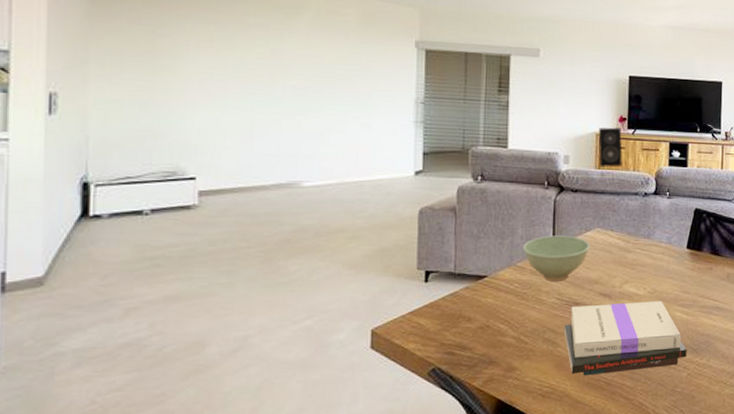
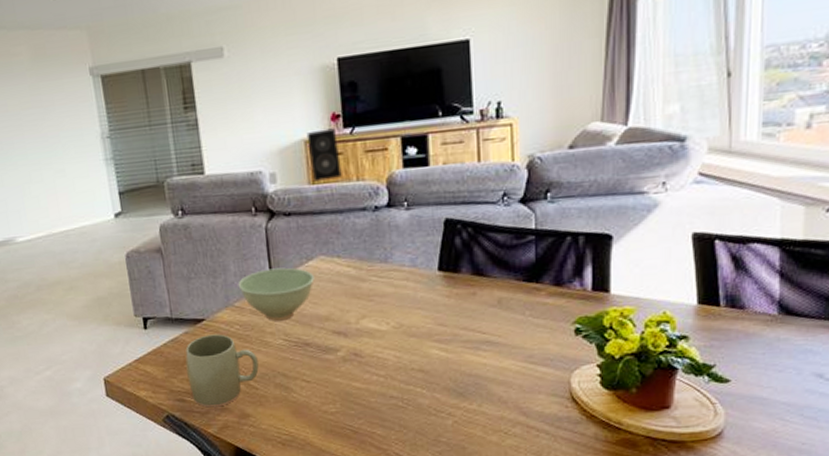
mug: none [461,290,531,361] -> present [185,334,259,408]
books: present [563,301,687,376] -> none [295,337,451,424]

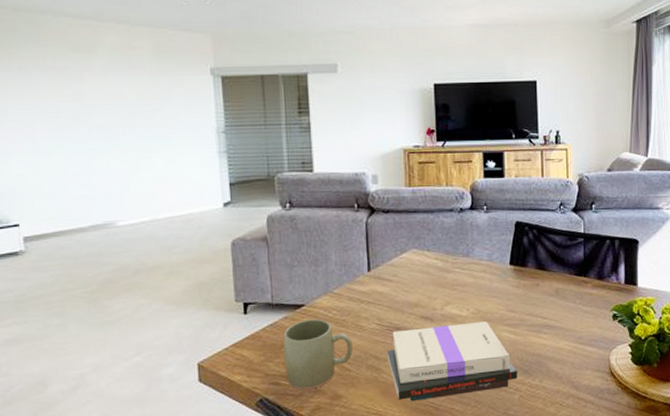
bowl: present [238,267,315,321] -> none [338,258,407,307]
books: none [295,337,451,424] -> present [386,321,518,402]
speaker: present [306,128,342,182] -> none [405,141,434,185]

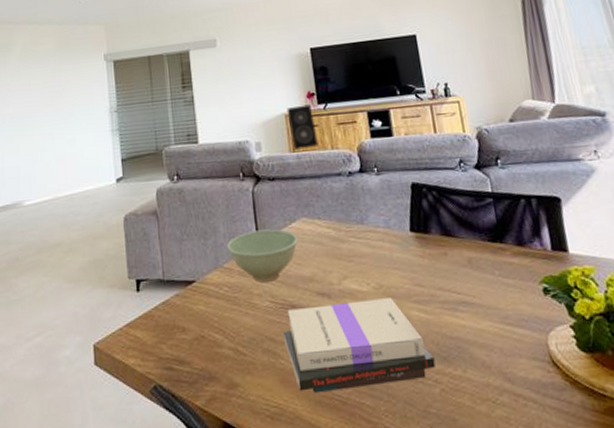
mug: present [283,319,353,390] -> none [175,296,247,377]
bowl: none [338,258,407,307] -> present [227,229,298,283]
speaker: none [405,141,434,185] -> present [286,104,319,150]

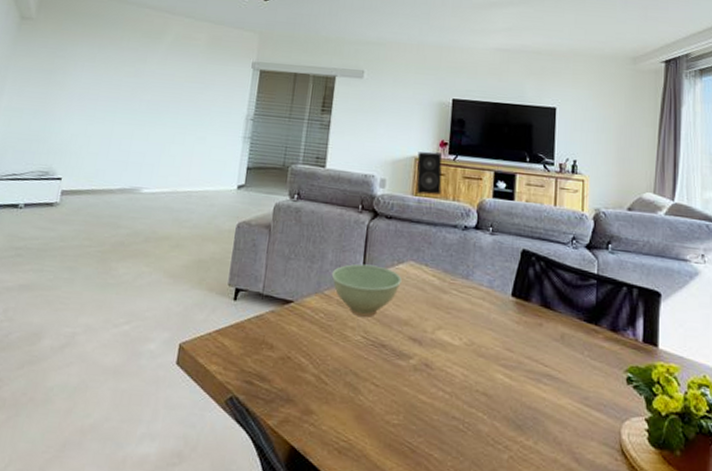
books: present [282,298,436,394] -> none [367,348,509,442]

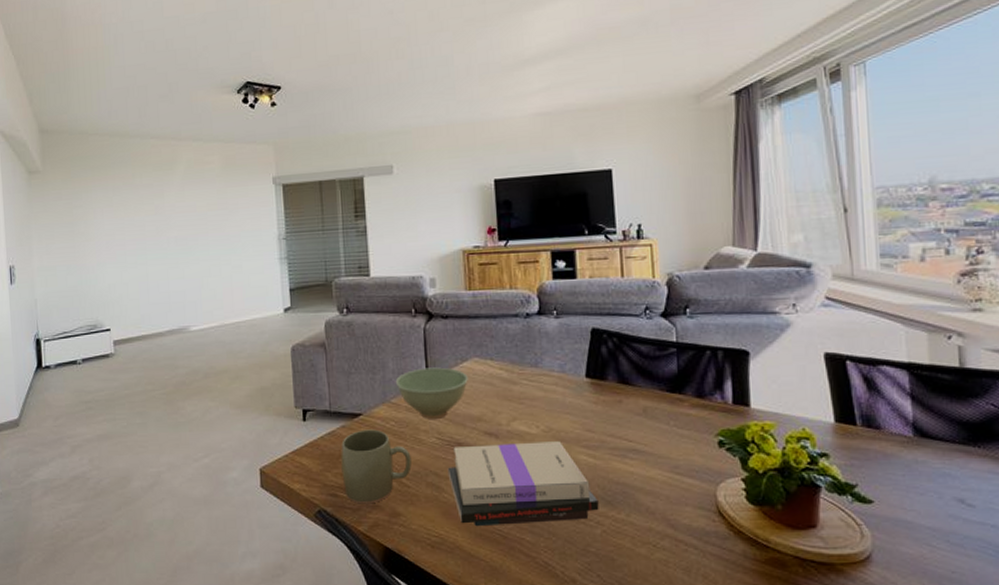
mug: none [261,317,334,397] -> present [340,429,412,504]
books: none [367,348,509,442] -> present [447,441,599,527]
speaker: present [416,151,443,195] -> none [465,240,496,288]

